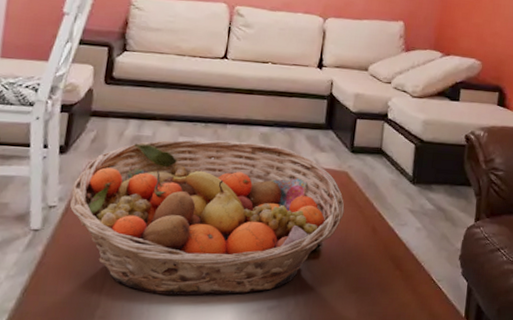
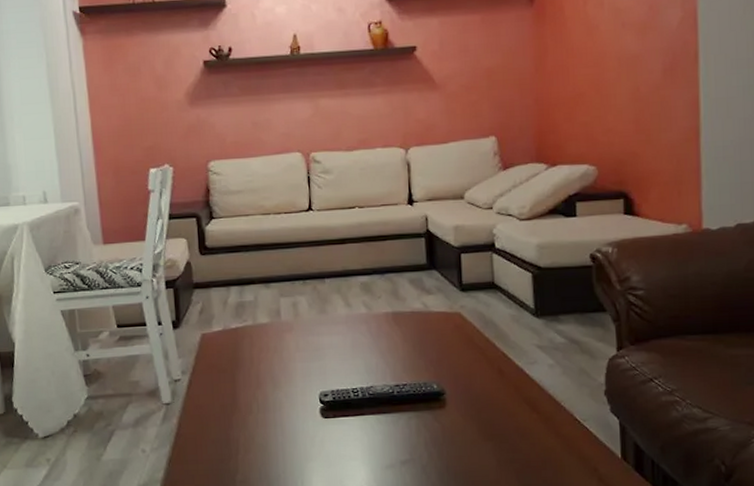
fruit basket: present [69,139,345,295] -> none [191,293,464,456]

